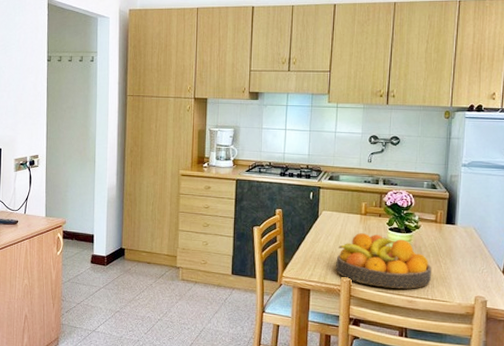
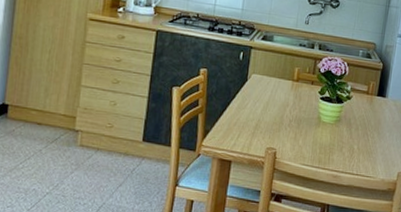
fruit bowl: present [336,233,431,289] -> none [261,101,359,163]

